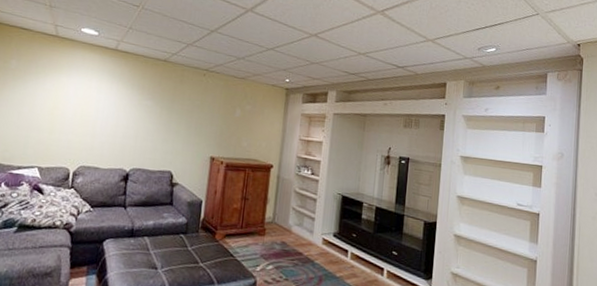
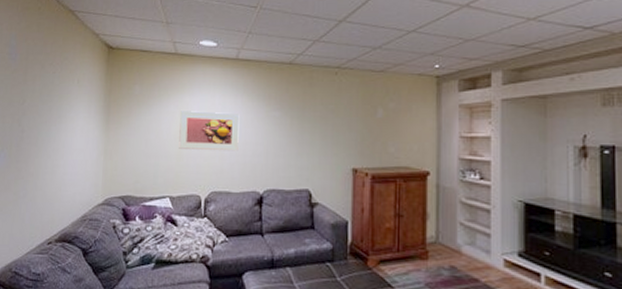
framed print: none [51,89,114,132] -> present [179,111,240,151]

